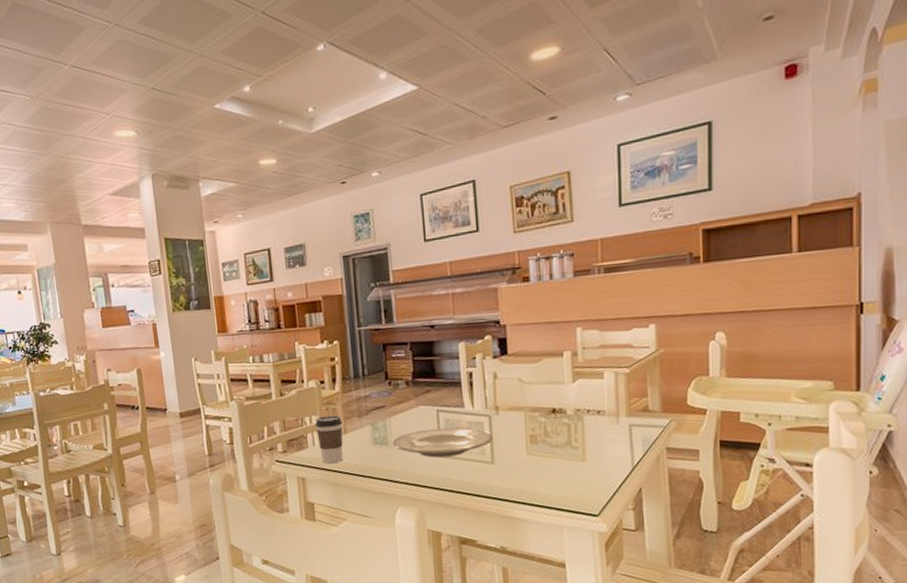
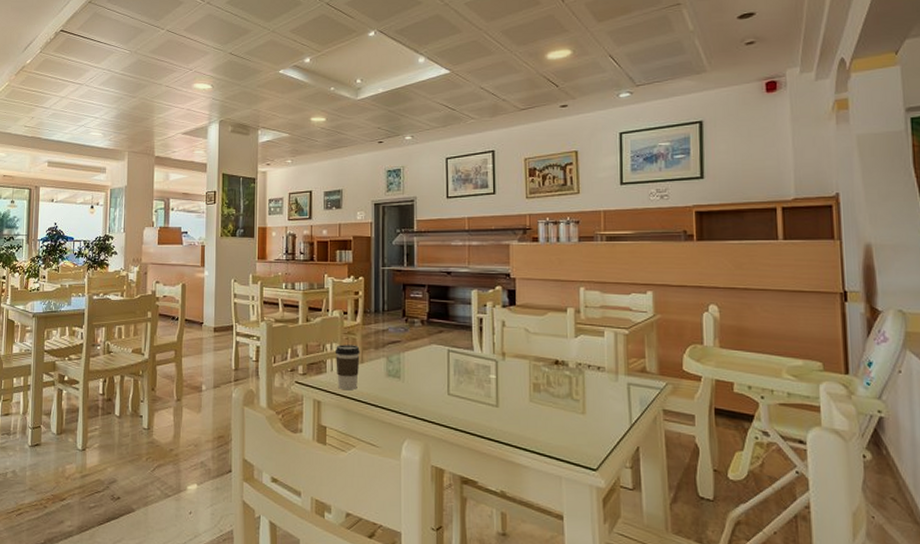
plate: present [392,427,494,458] -> none [405,367,499,396]

